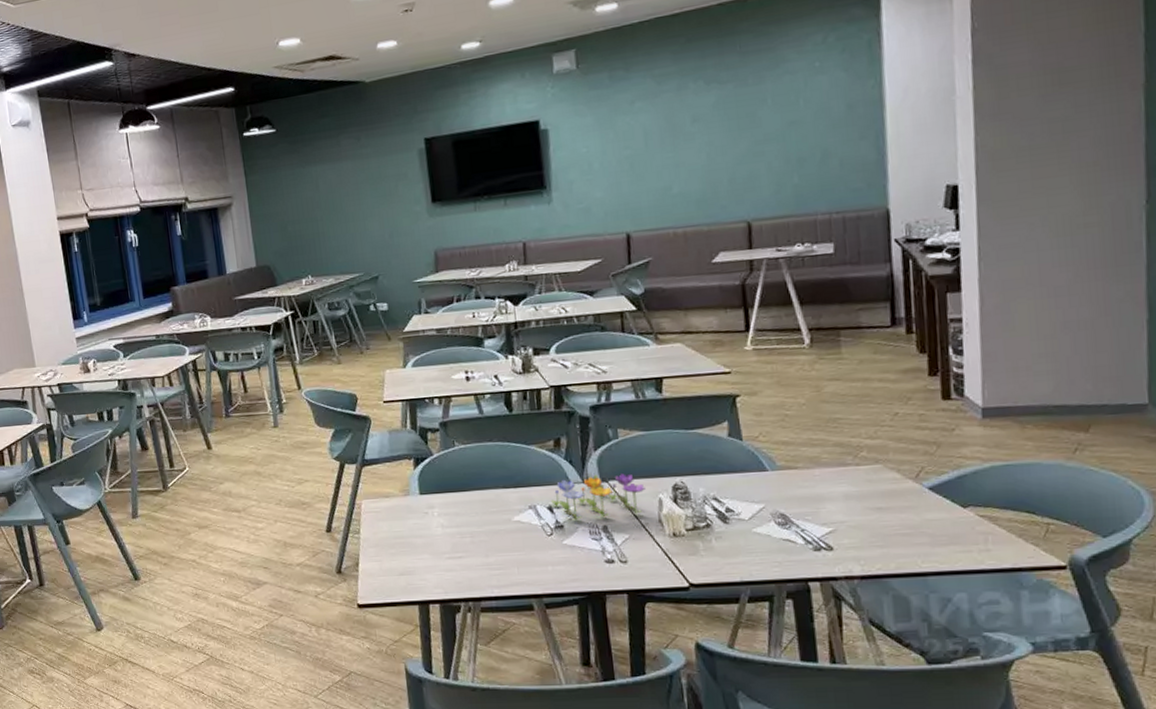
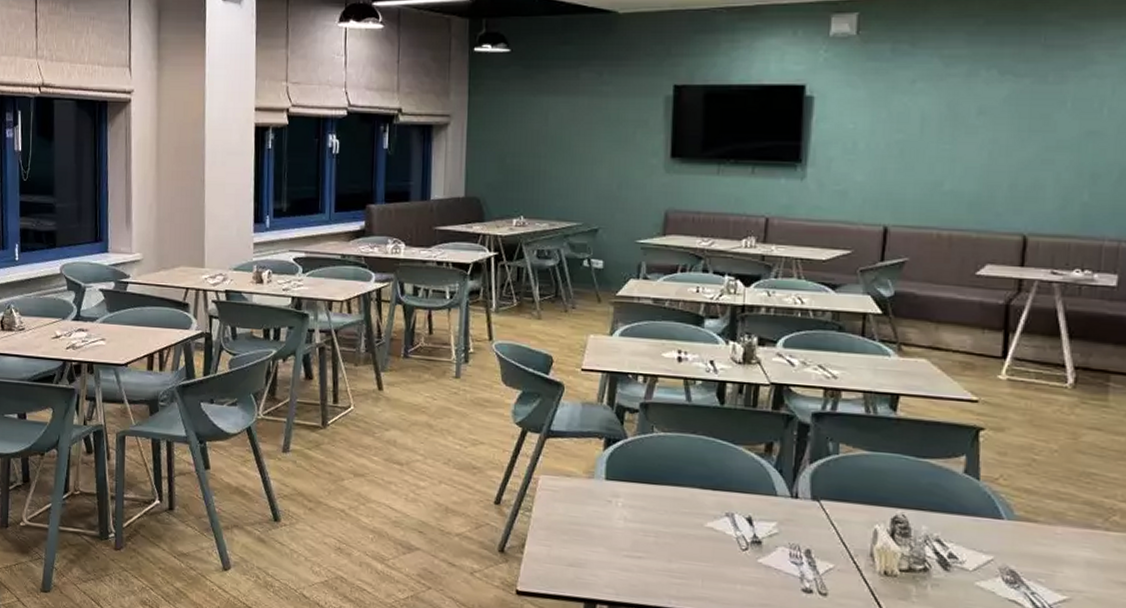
flower: present [551,470,645,521] -> none [752,483,861,543]

